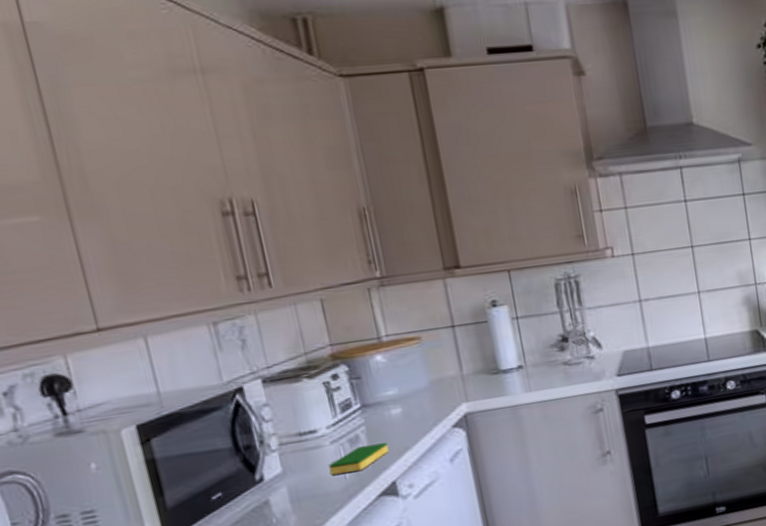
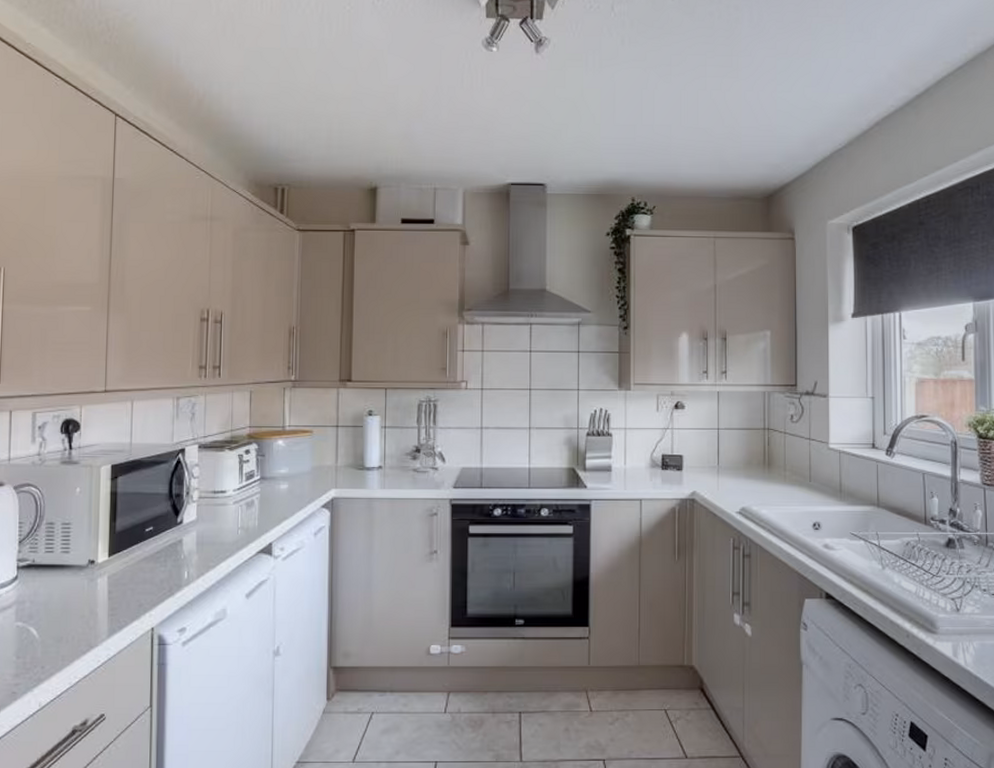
dish sponge: present [329,442,389,475] -> none [228,510,273,529]

